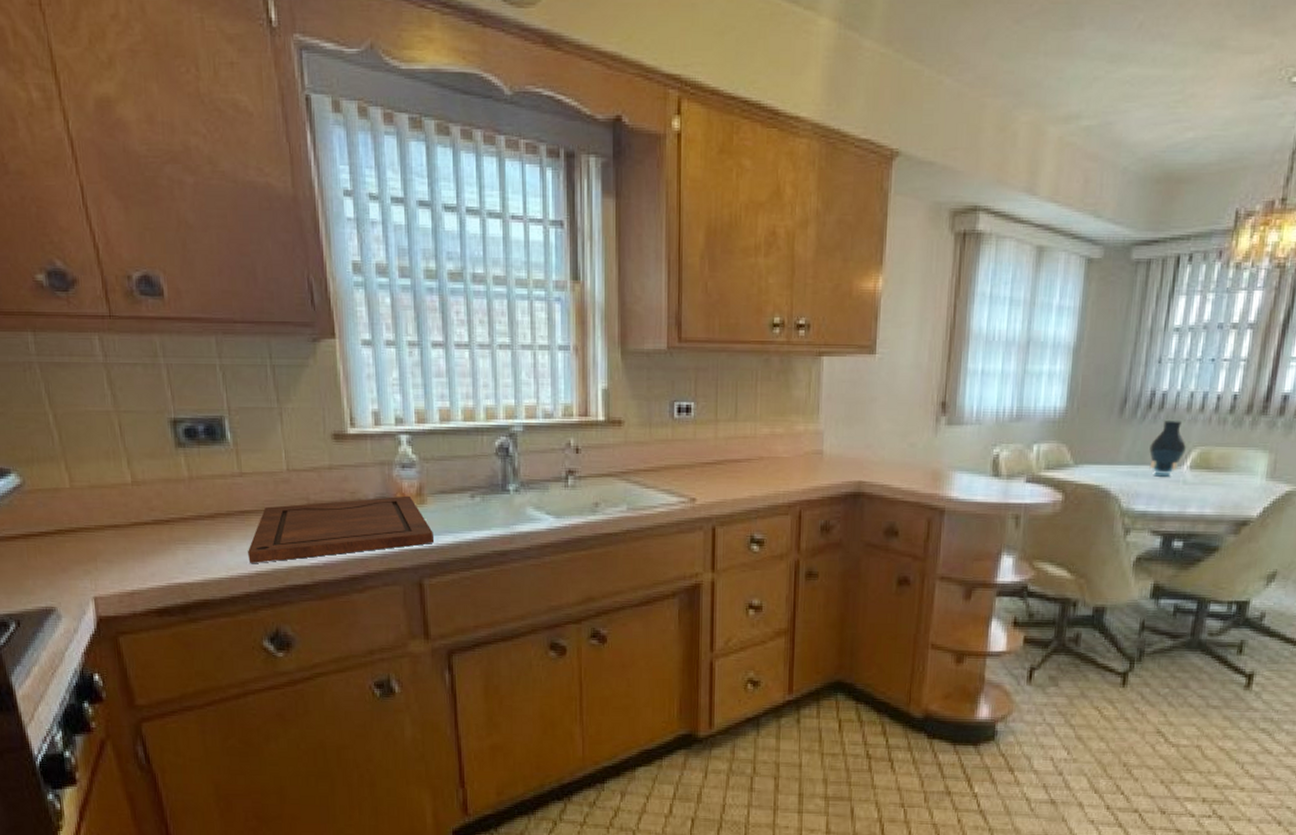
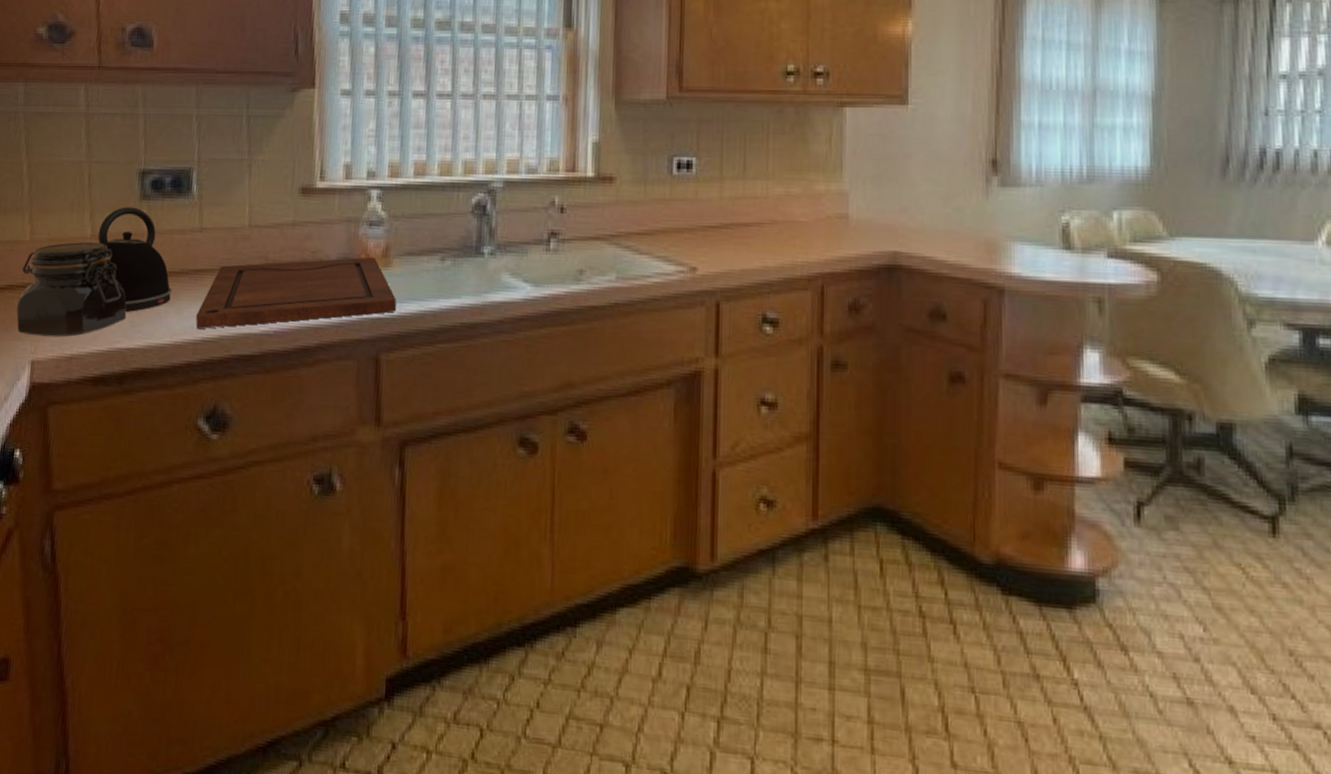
jar: none [68,488,181,576] -> present [16,242,127,338]
kettle: none [138,454,222,552] -> present [97,207,173,313]
vase: present [1149,421,1186,477] -> none [1267,185,1317,255]

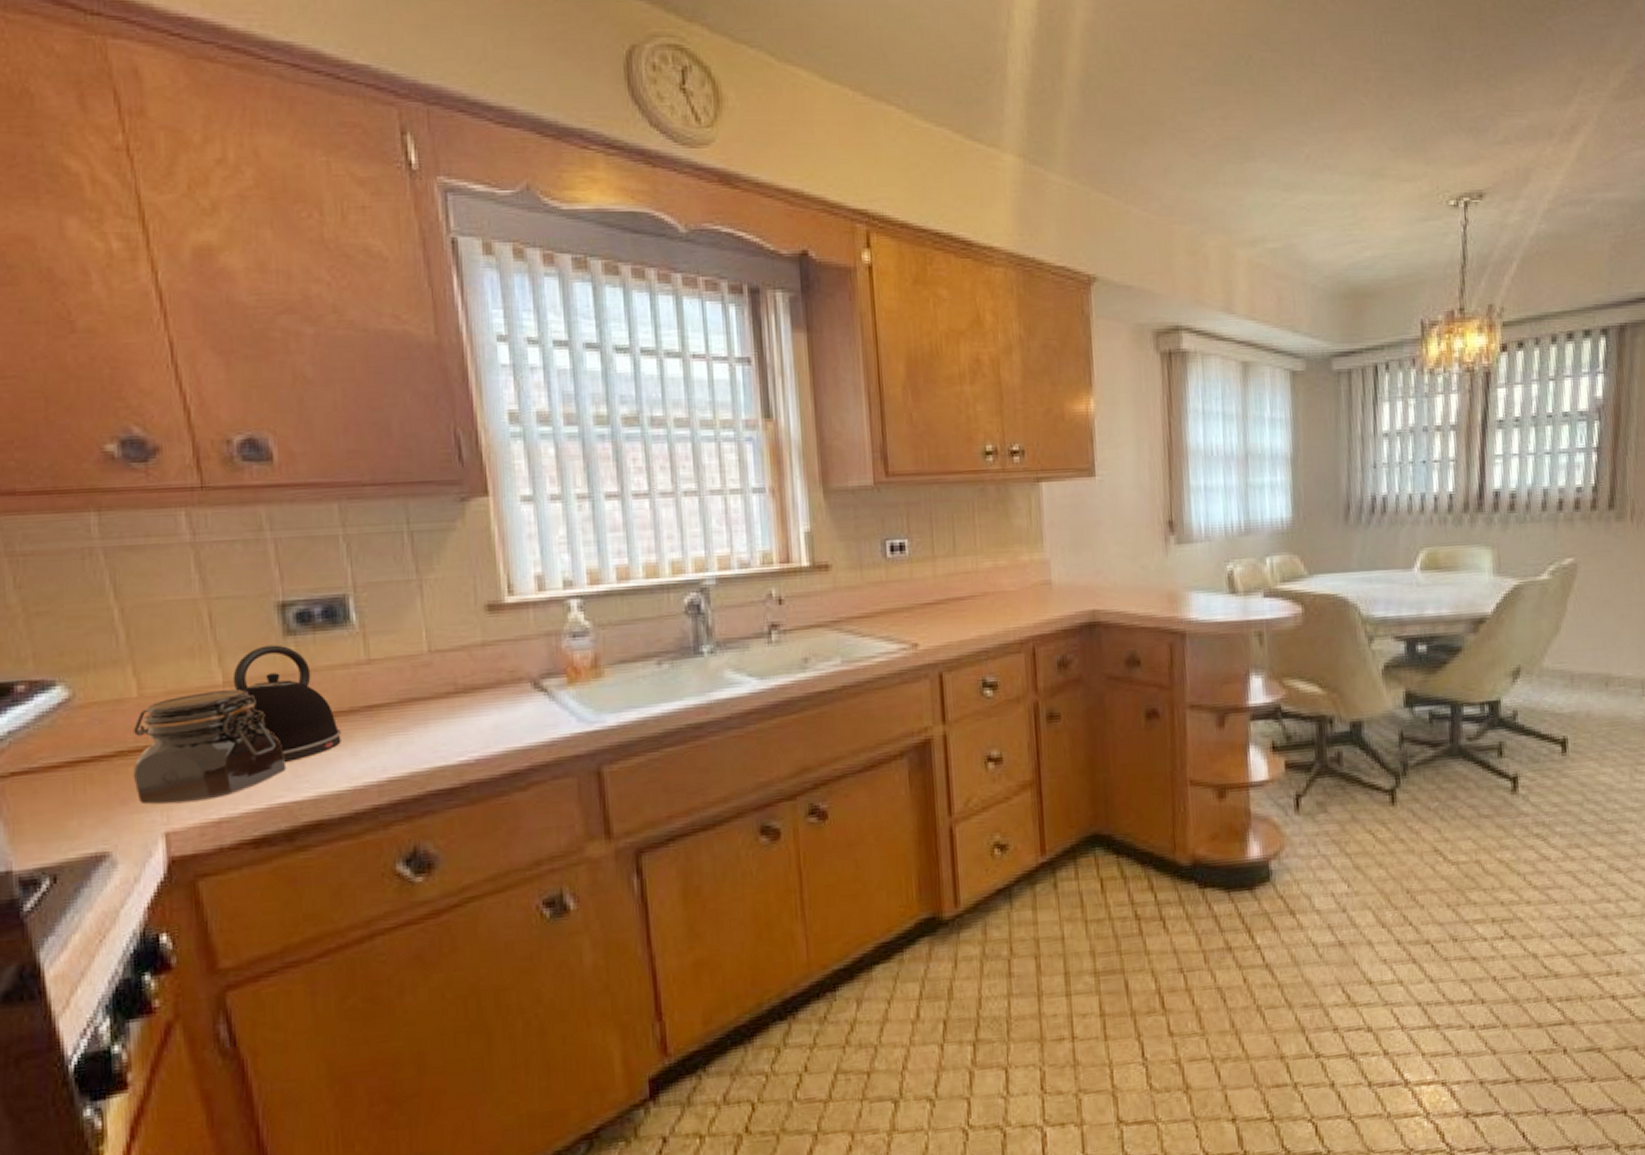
cutting board: present [195,256,397,330] -> none [377,669,615,770]

